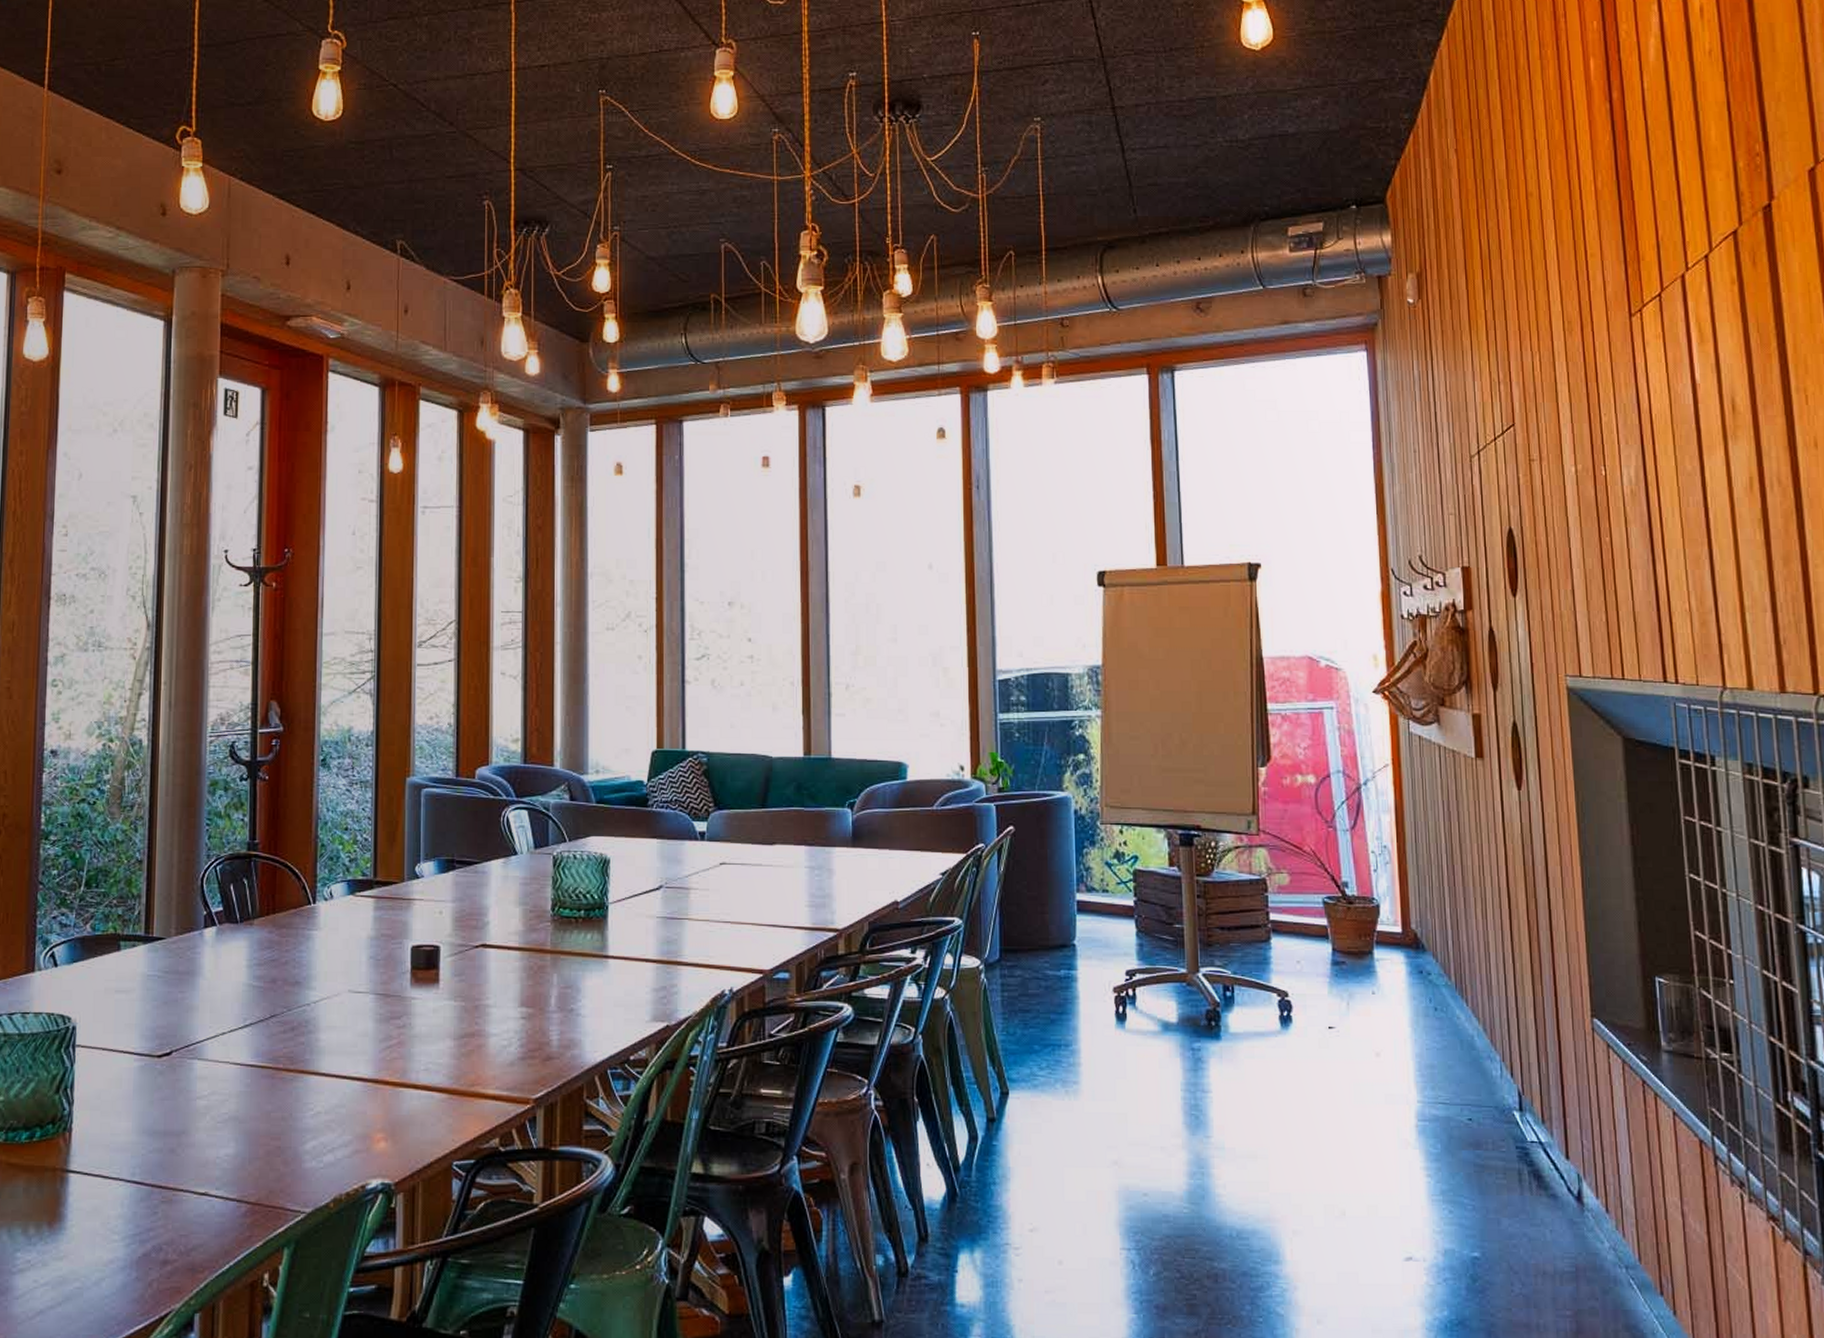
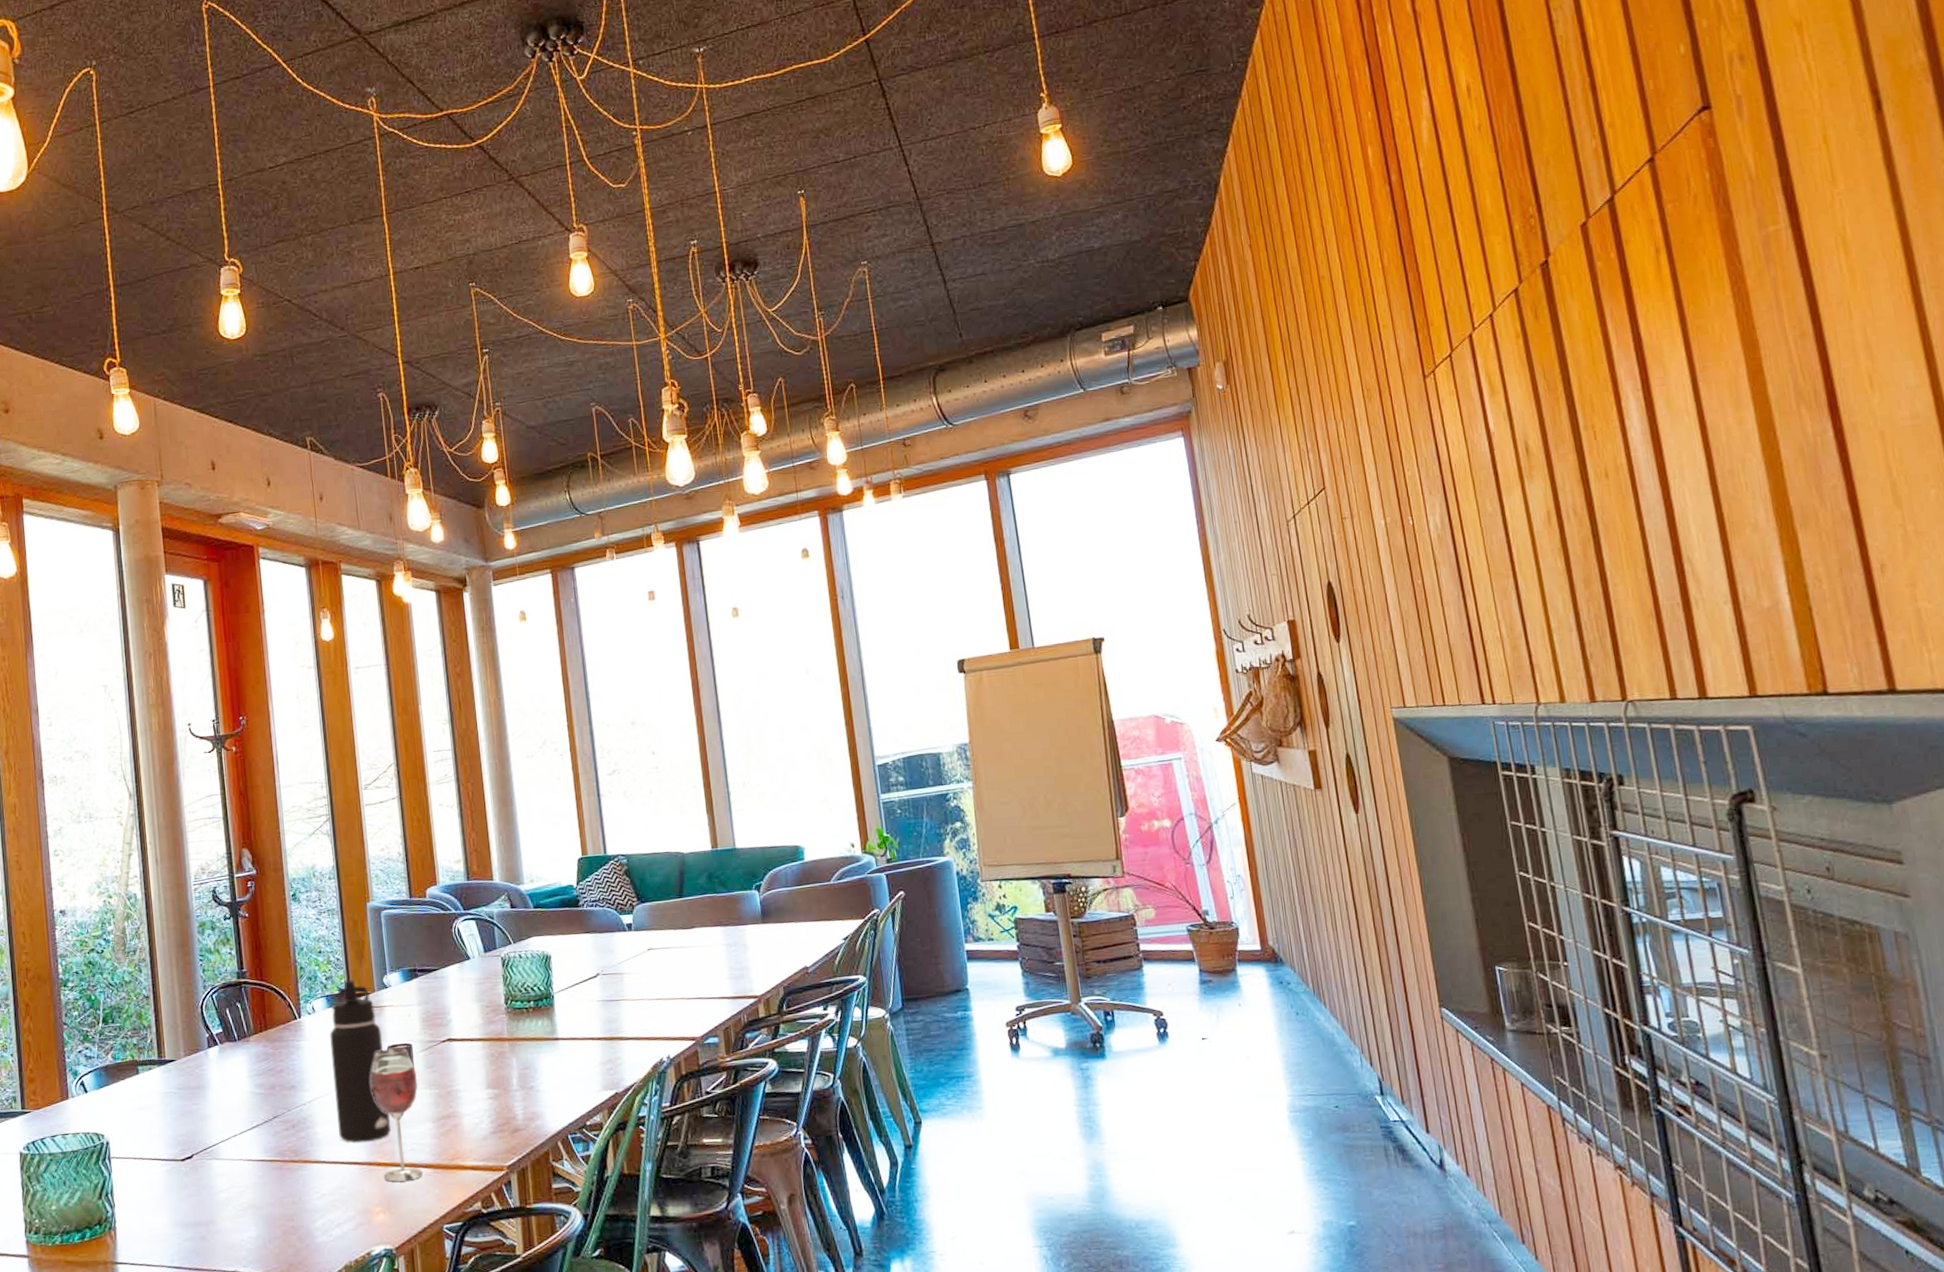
water bottle: none [344,865,406,1055] -> present [330,979,392,1143]
wineglass: none [388,949,442,1105] -> present [370,1048,424,1182]

